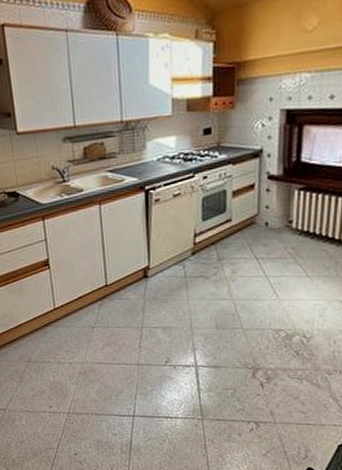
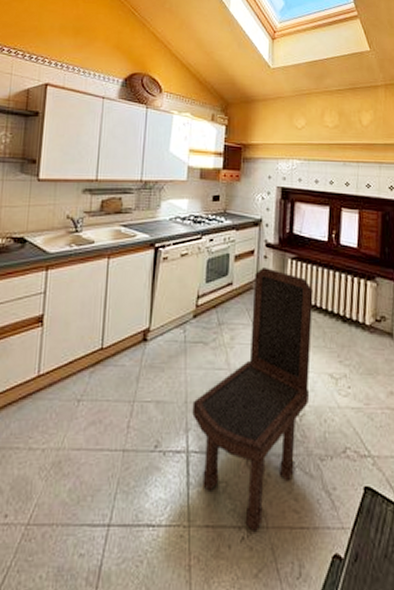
dining chair: none [197,201,324,425] -> present [192,268,313,531]

